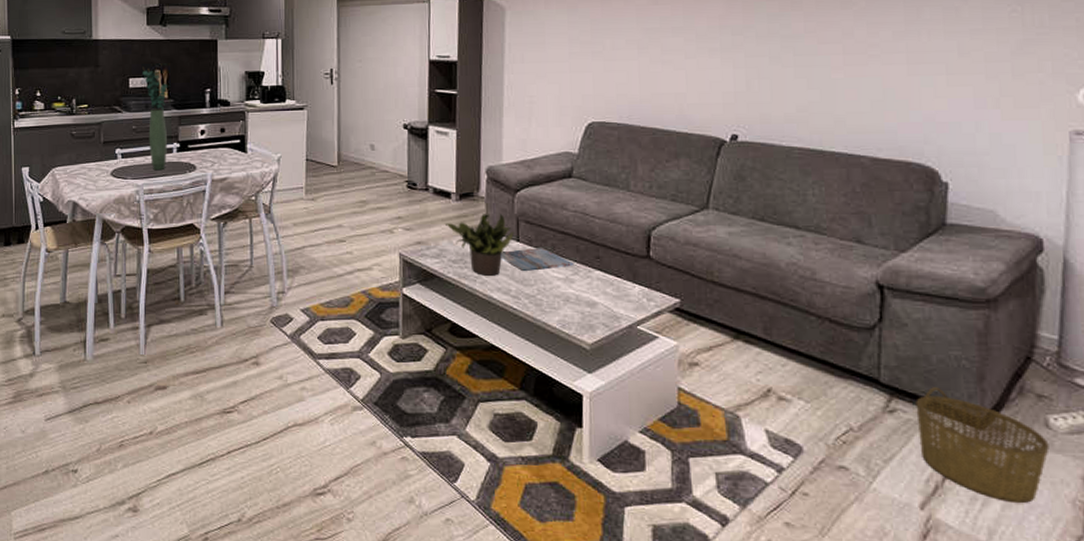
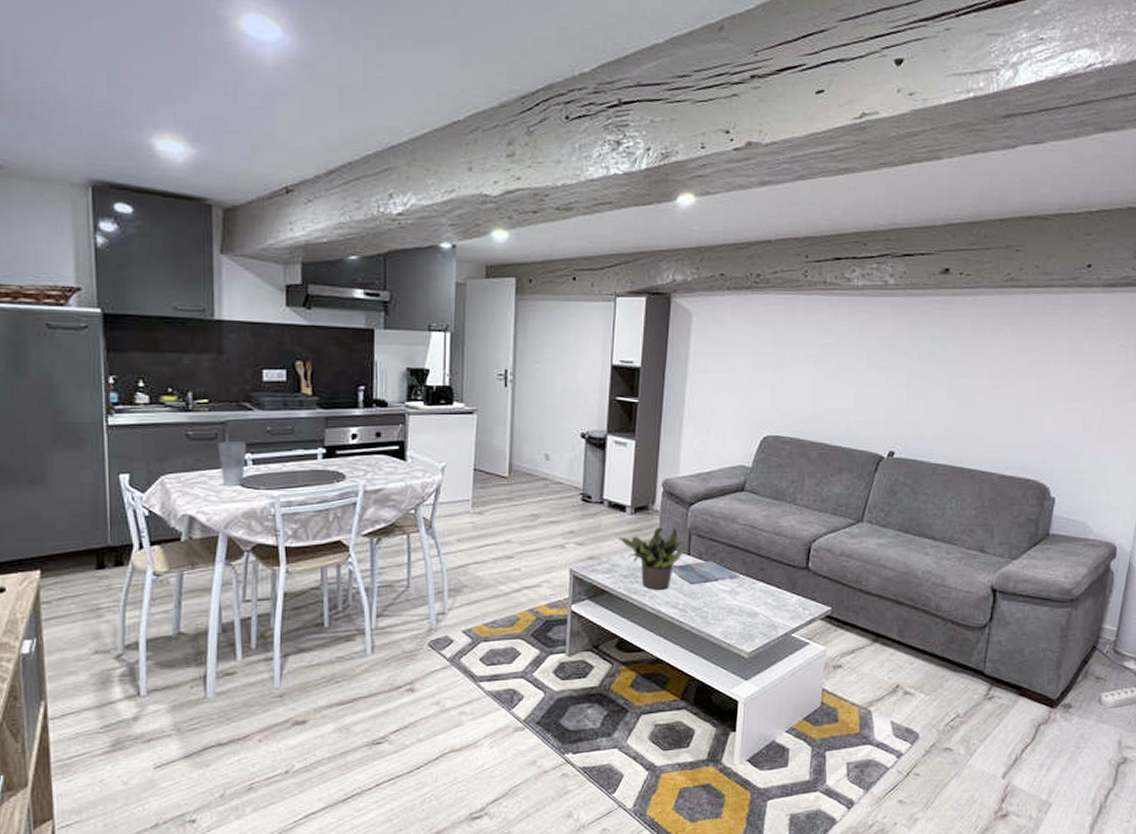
cup: none [94,139,117,176] -> present [216,441,246,486]
vase: present [142,66,168,171] -> none [280,356,313,480]
basket: present [915,387,1049,503] -> none [1008,675,1100,766]

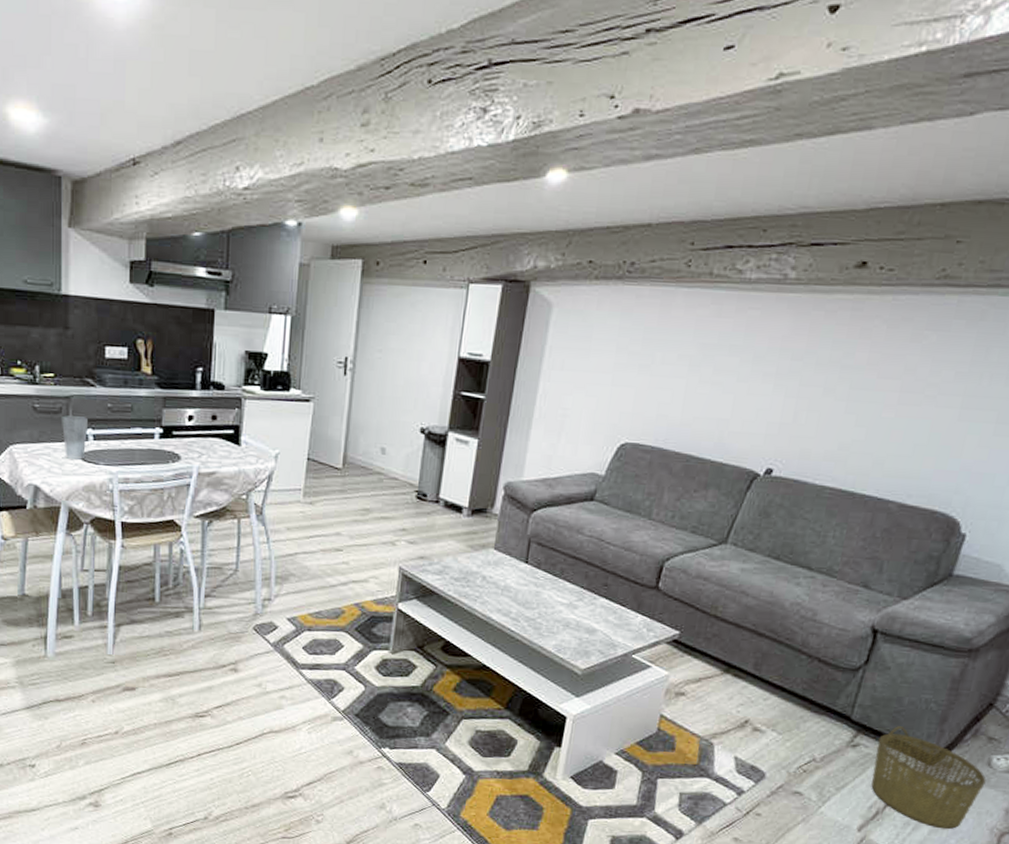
potted plant: present [617,526,686,590] -> none [451,531,524,597]
magazine: present [671,561,740,584] -> none [505,571,580,594]
basket: none [1008,675,1100,766] -> present [871,726,987,829]

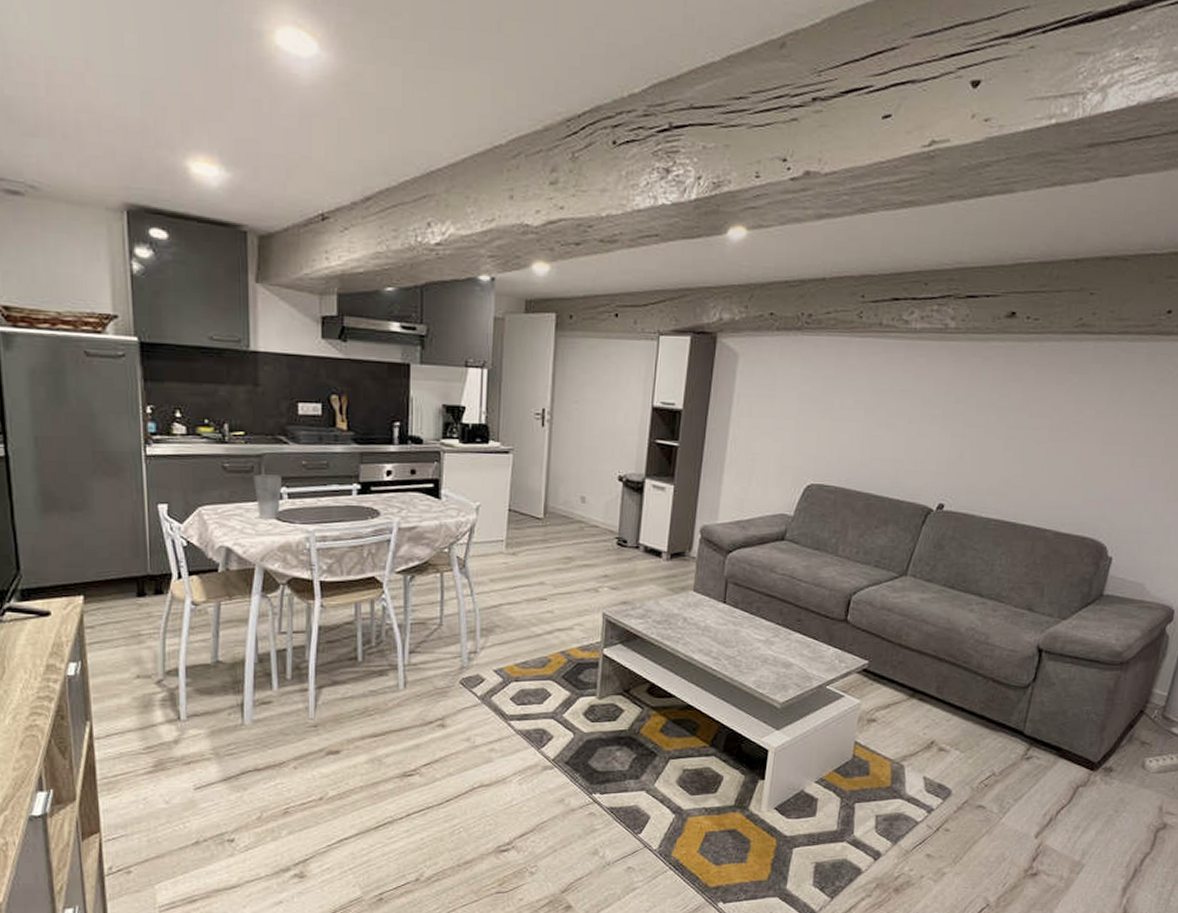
basket: present [871,726,987,829] -> none [1044,737,1142,829]

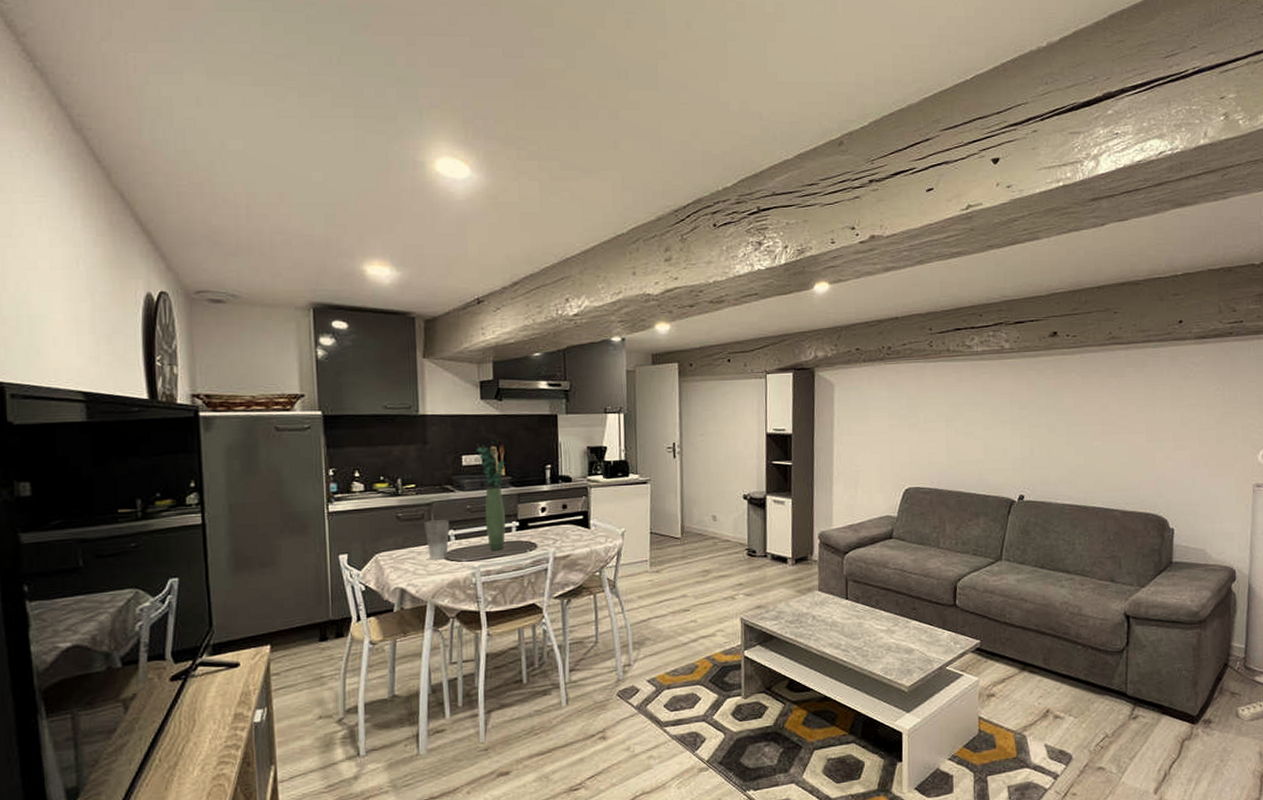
vase: none [315,389,348,515] -> present [477,443,506,551]

